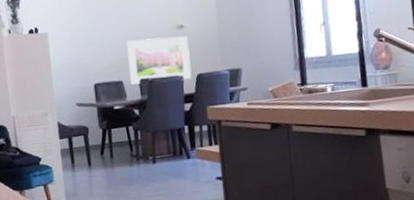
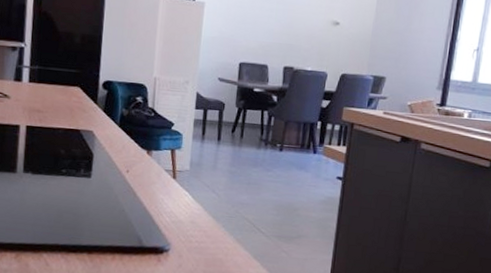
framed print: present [126,36,192,85] -> none [274,27,341,78]

